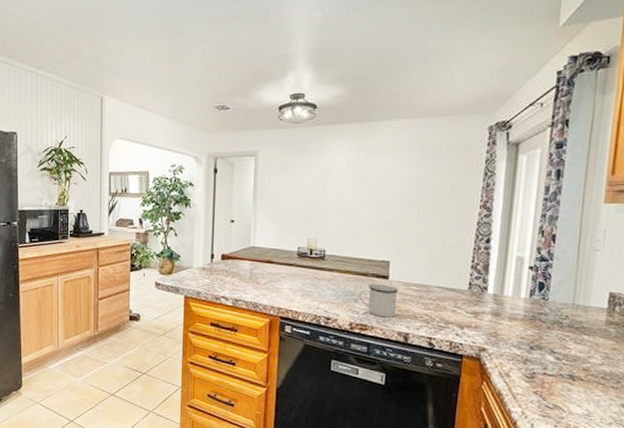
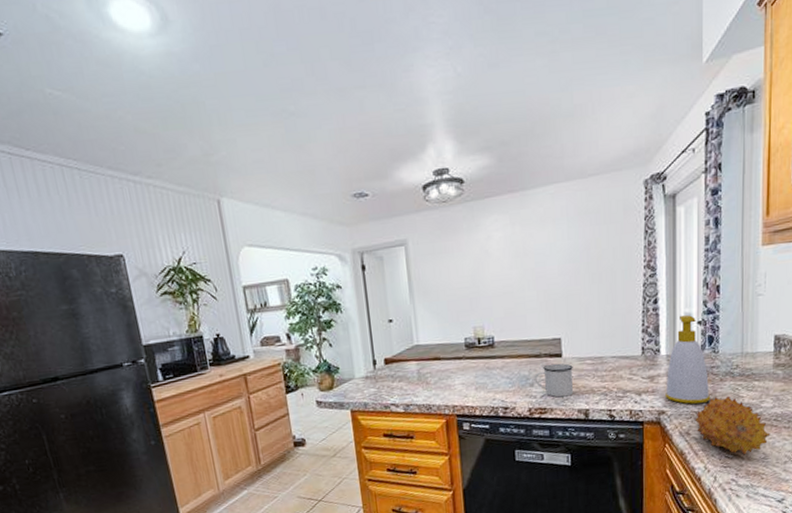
soap bottle: none [488,257,535,348] -> present [665,315,710,405]
fruit: none [516,344,597,408] -> present [694,396,771,455]

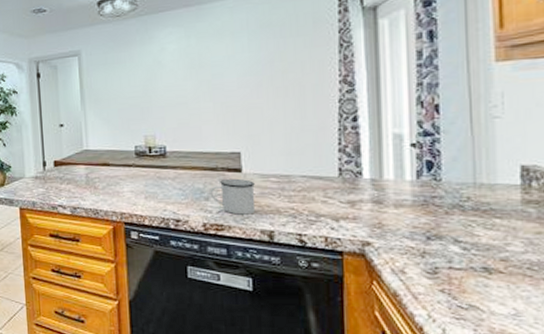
soap bottle: present [665,315,710,405] -> none [371,135,432,239]
fruit: present [694,396,771,455] -> none [411,232,523,307]

